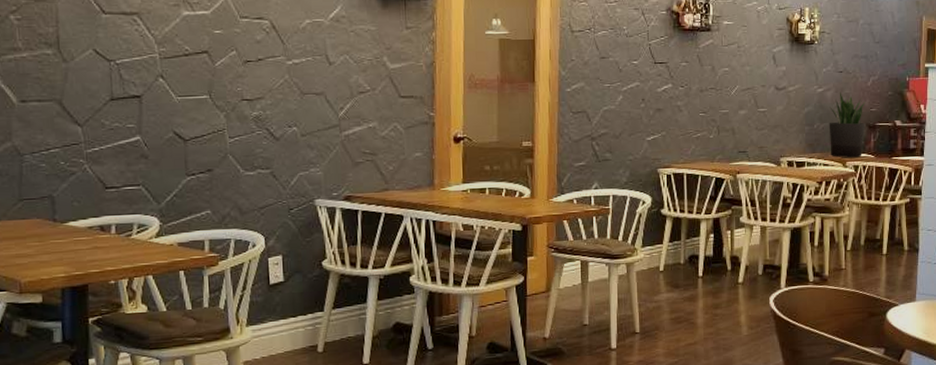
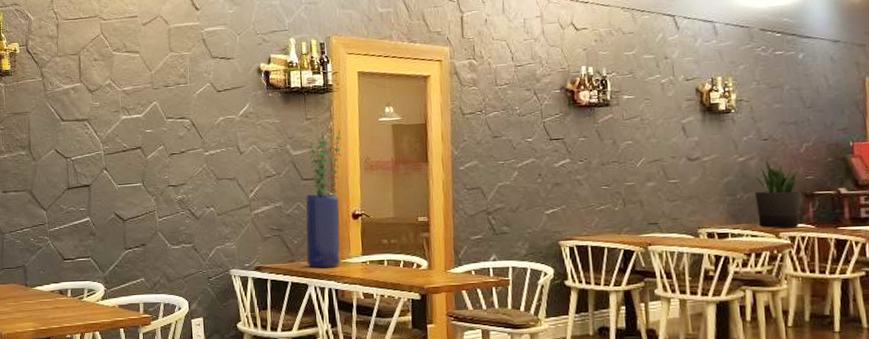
vase: none [402,41,445,198] -> present [305,129,342,268]

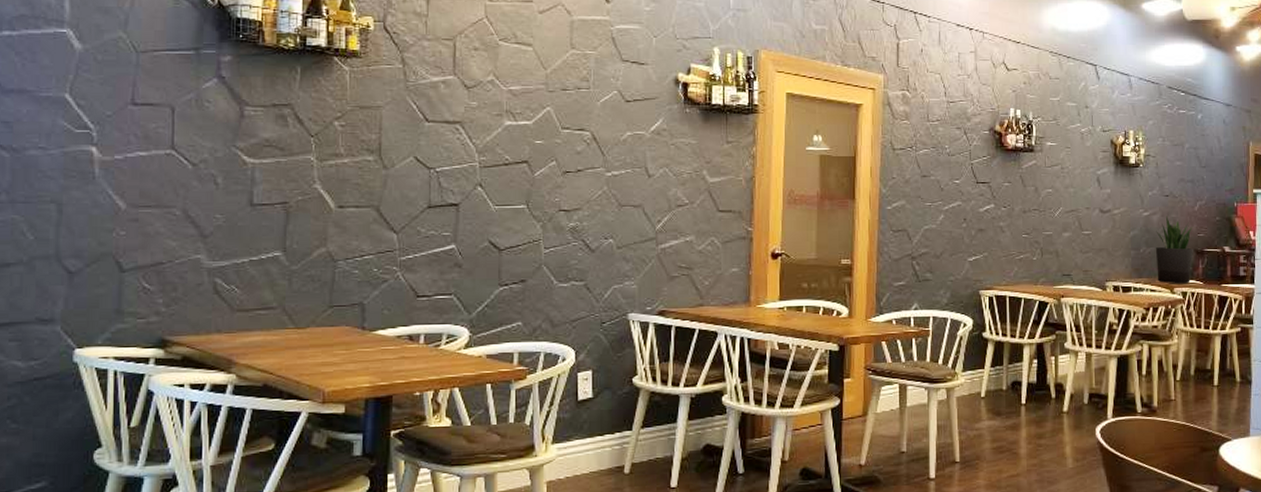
vase: present [305,129,342,268] -> none [717,156,765,314]

